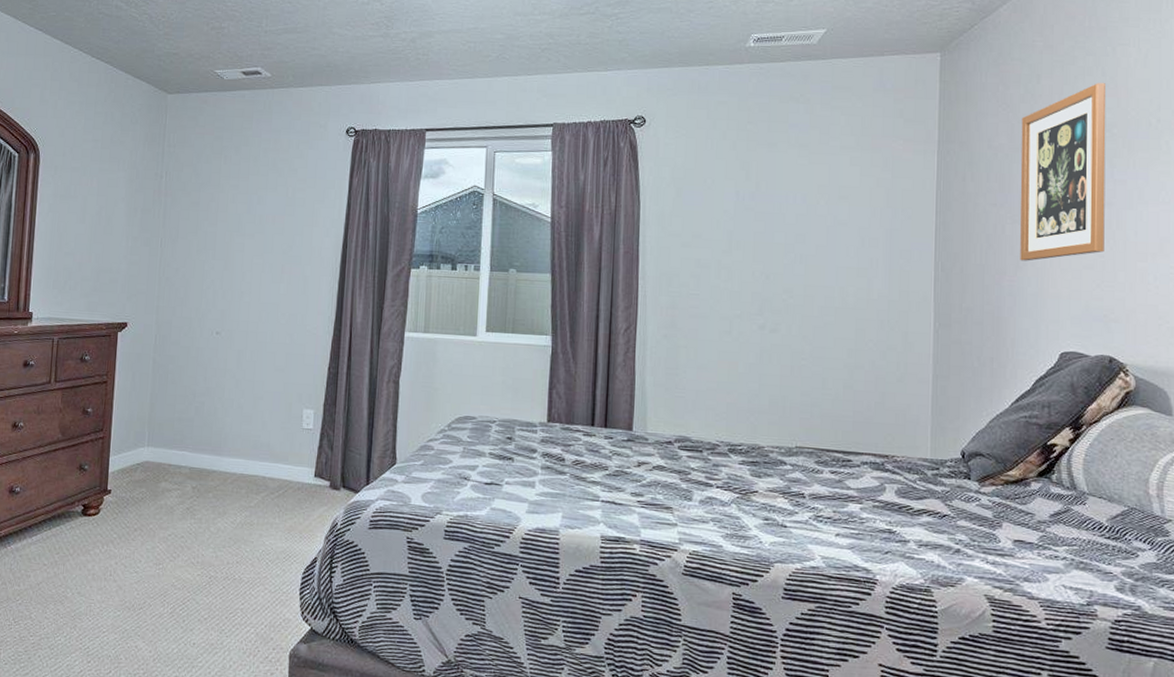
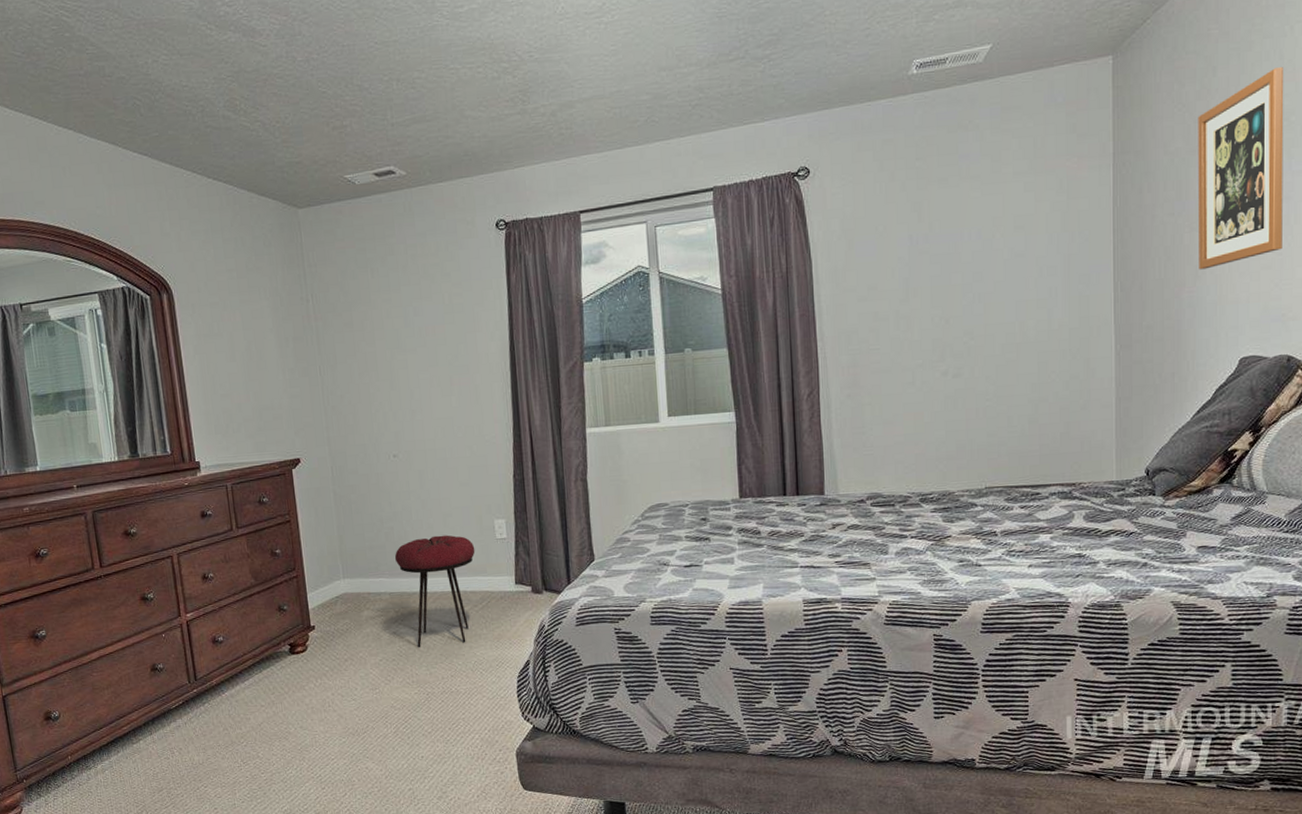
stool: none [200,416,281,530] -> present [394,535,475,647]

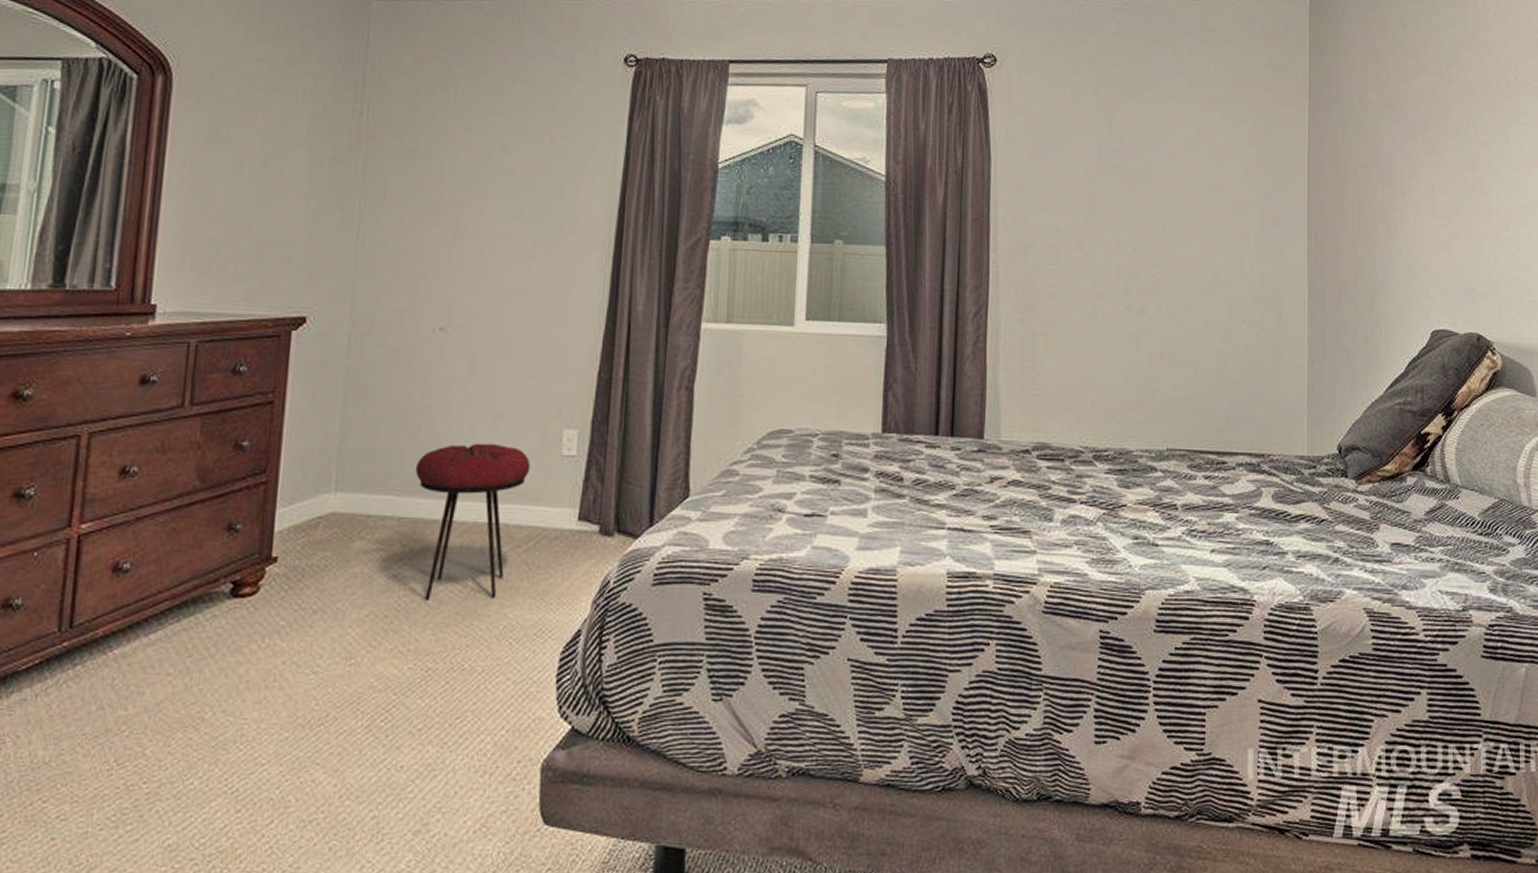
wall art: present [1197,67,1284,270] -> none [1390,36,1470,230]

